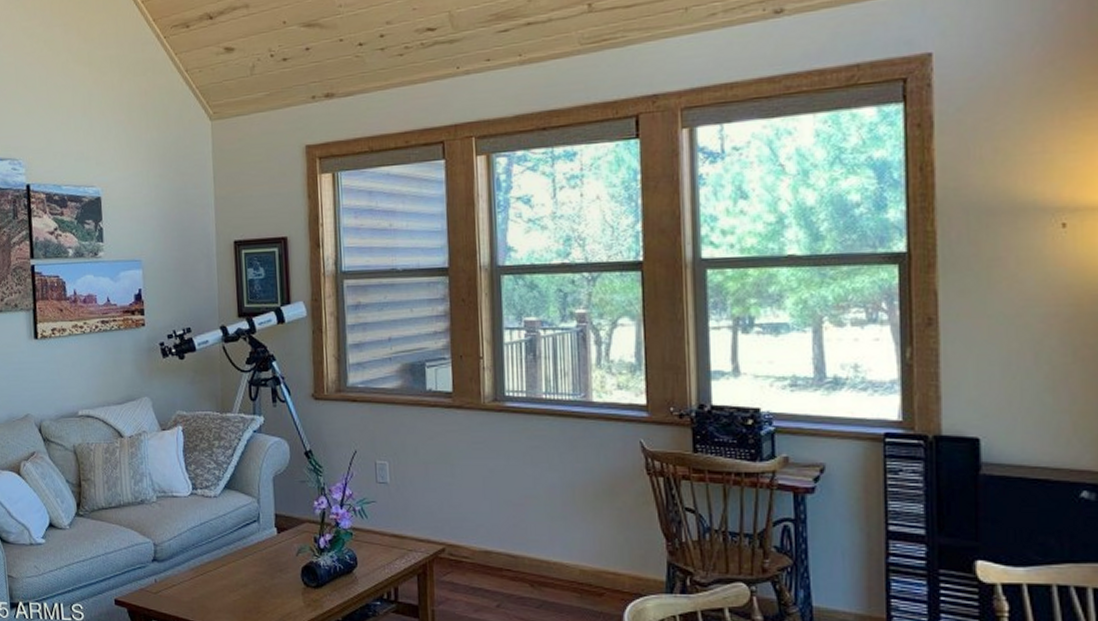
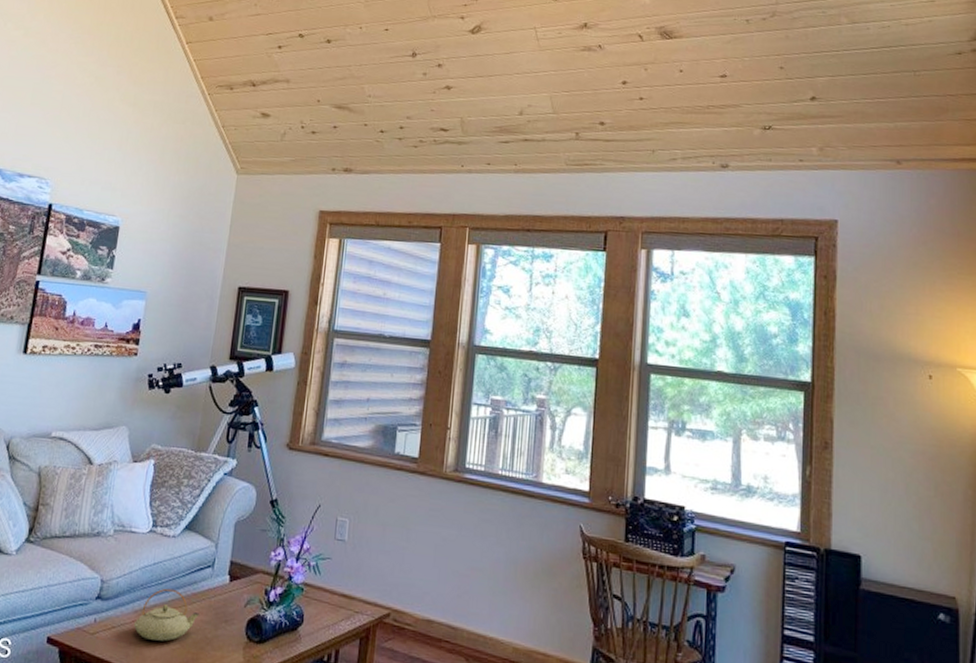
teapot: none [193,545,254,594] -> present [134,588,200,642]

